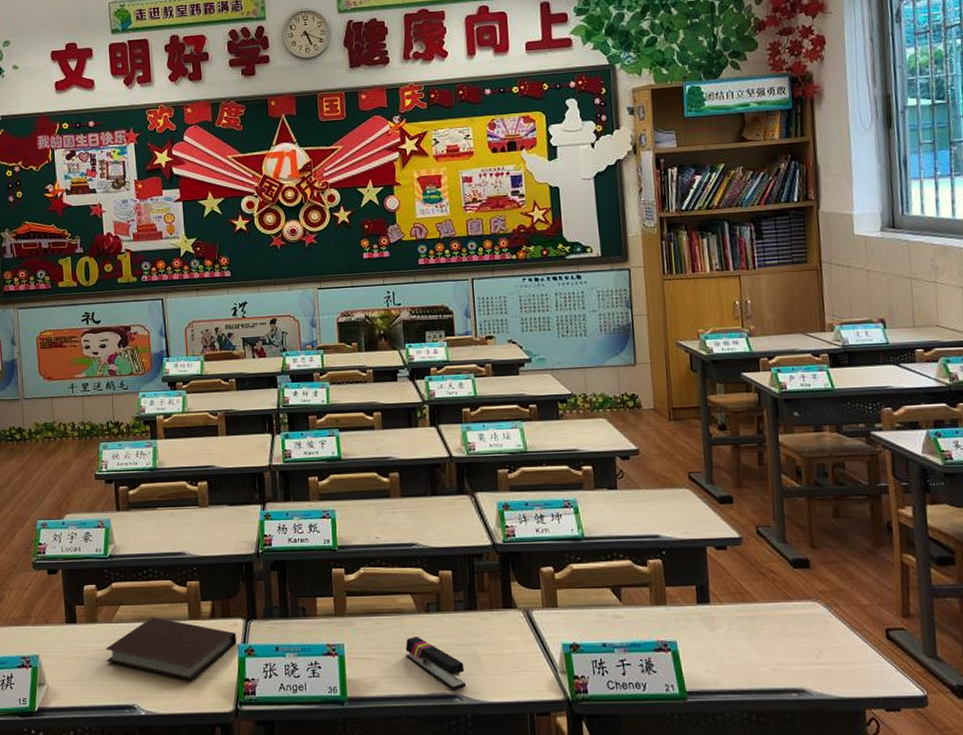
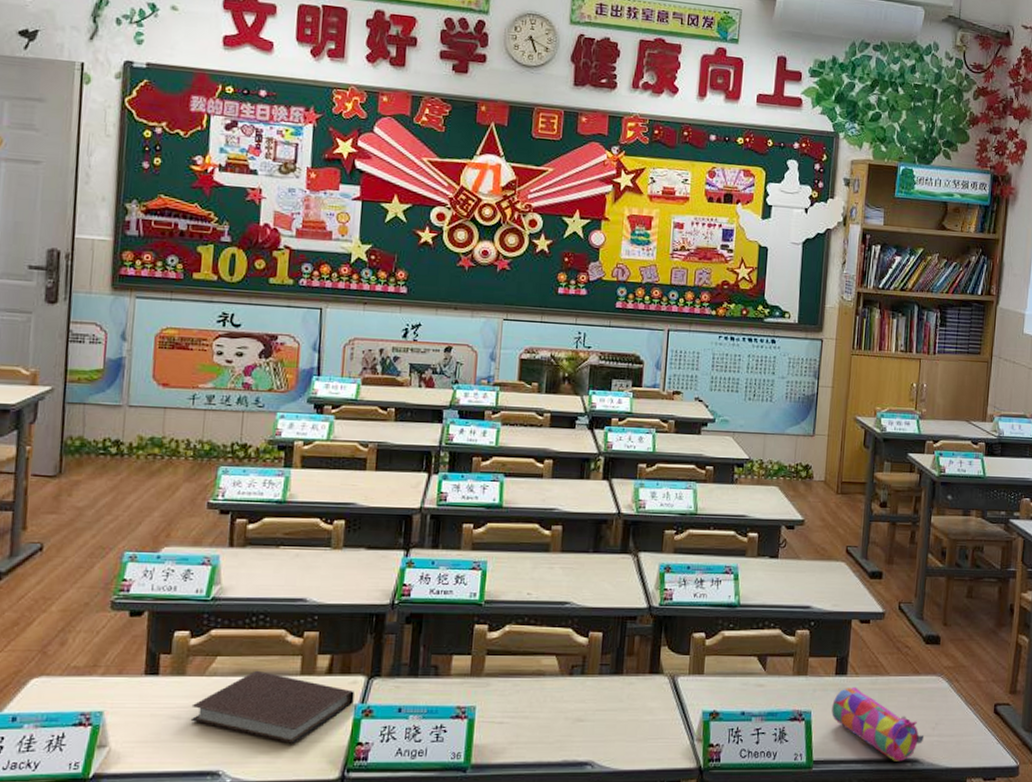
stapler: present [405,637,467,690] -> none [541,701,601,757]
pencil case: none [698,615,808,692] -> present [832,686,925,761]

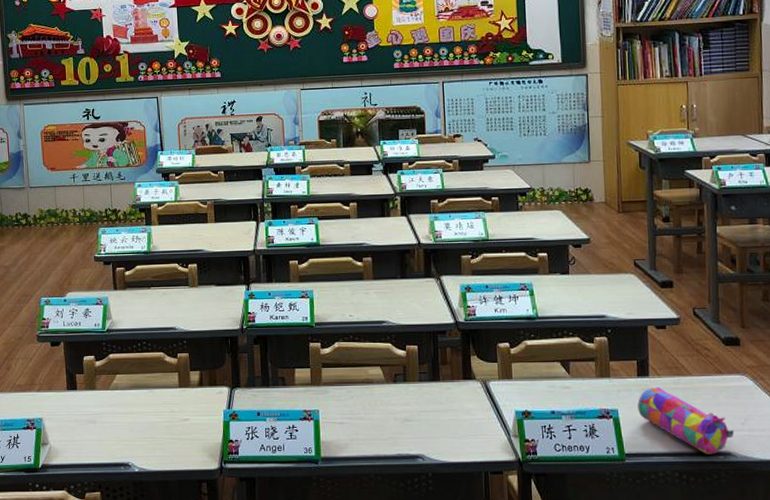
notebook: present [190,670,354,744] -> none [103,384,222,442]

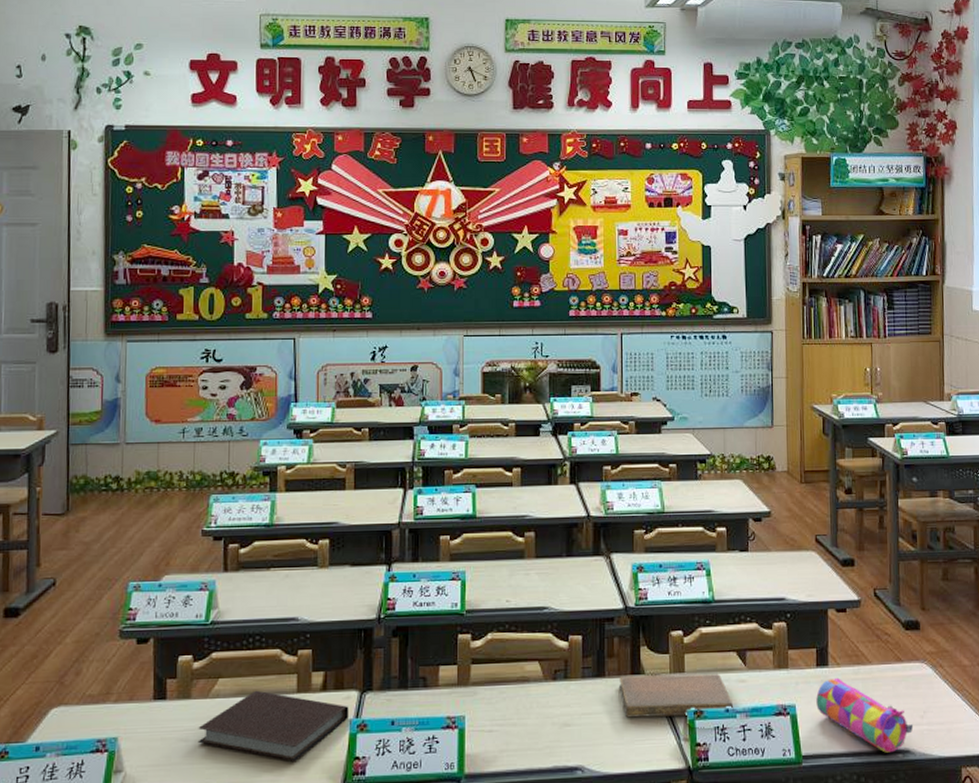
notebook: none [103,384,222,442] -> present [198,690,349,761]
notebook: none [452,380,559,417] -> present [618,673,734,718]

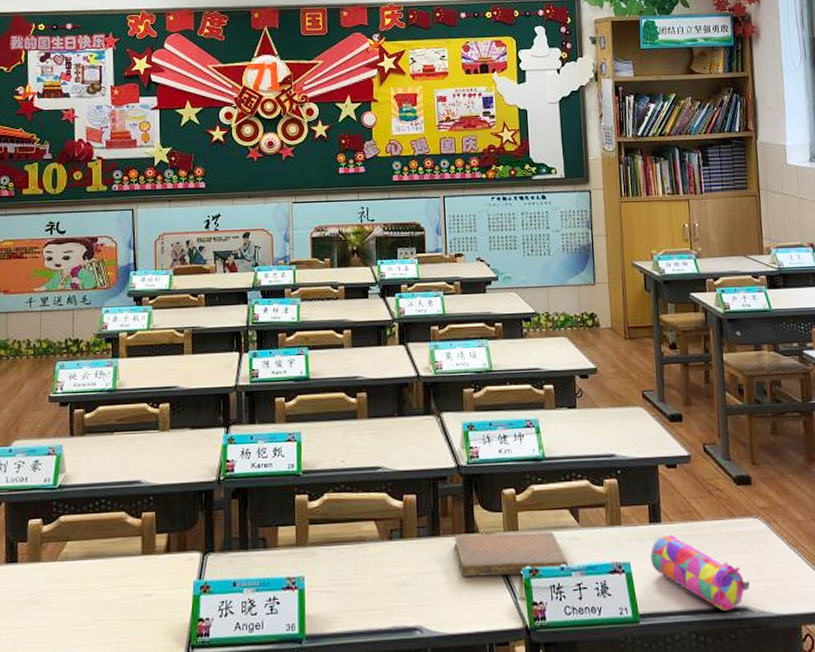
notebook: present [198,690,349,761] -> none [48,552,192,623]

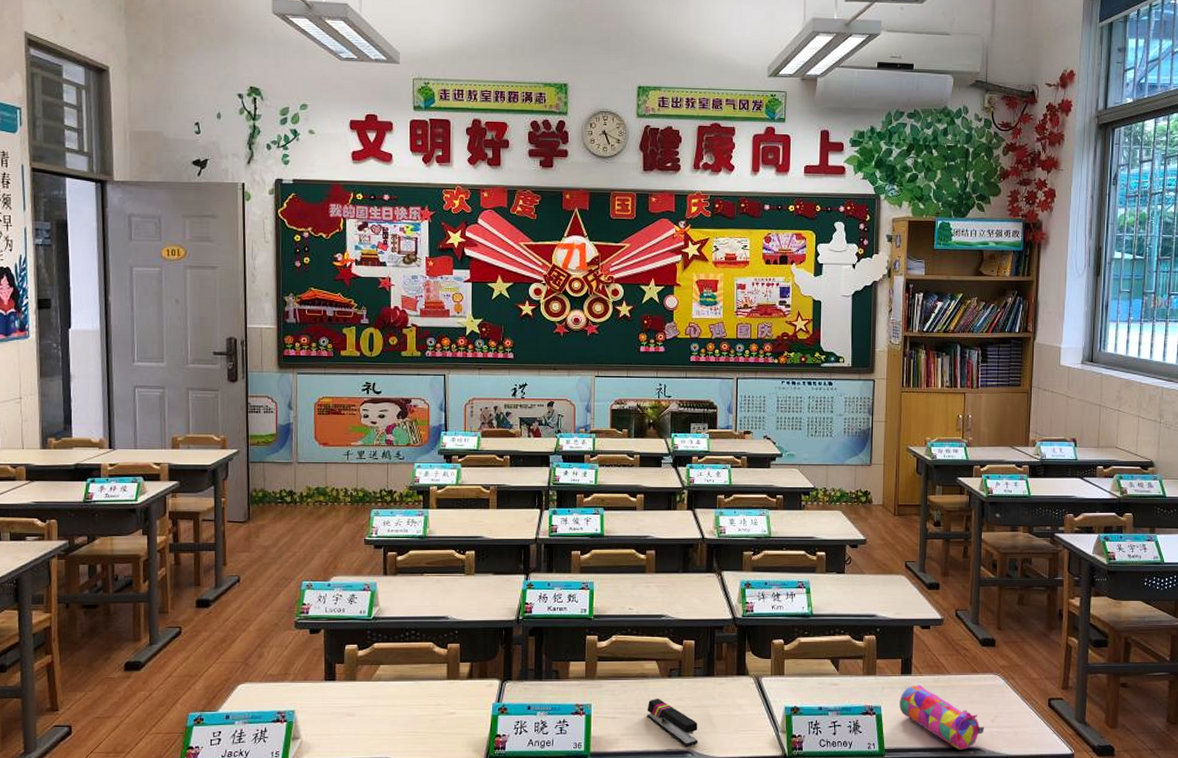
stapler: none [367,566,428,622] -> present [647,699,699,747]
notebook: present [453,531,569,577] -> none [725,676,826,712]

